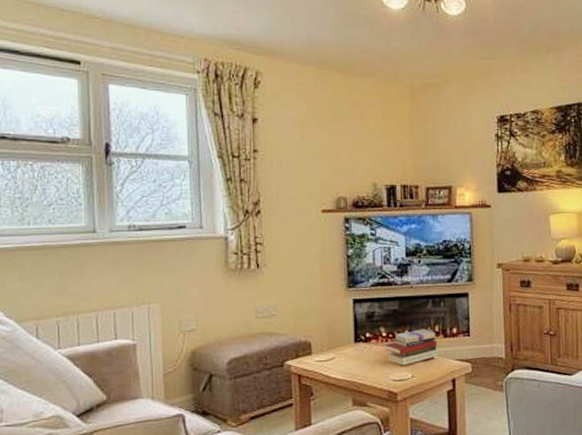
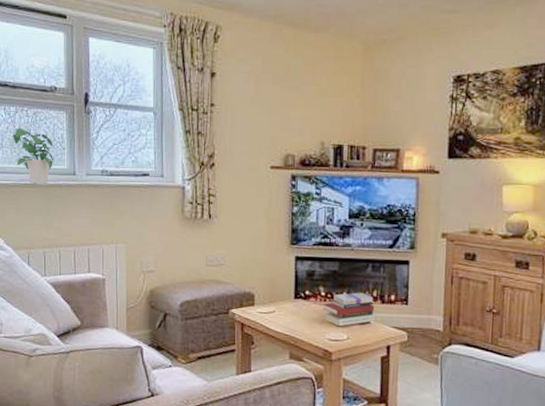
potted plant: none [14,184,69,246] -> present [13,127,54,184]

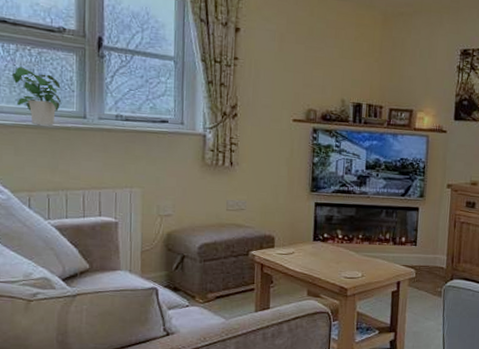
books: present [323,292,376,327] -> none [340,235,388,266]

